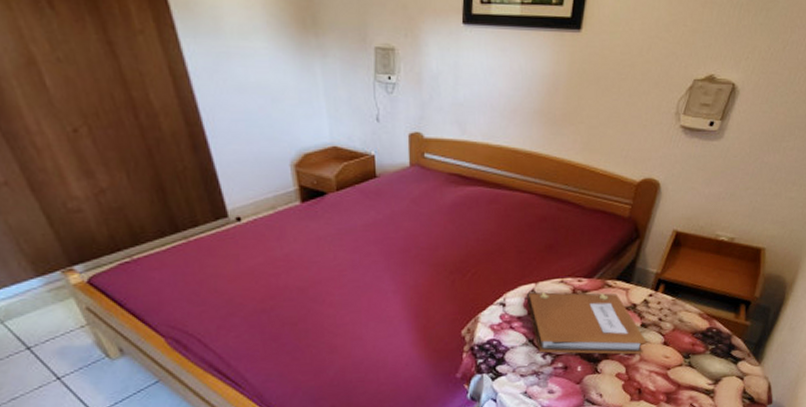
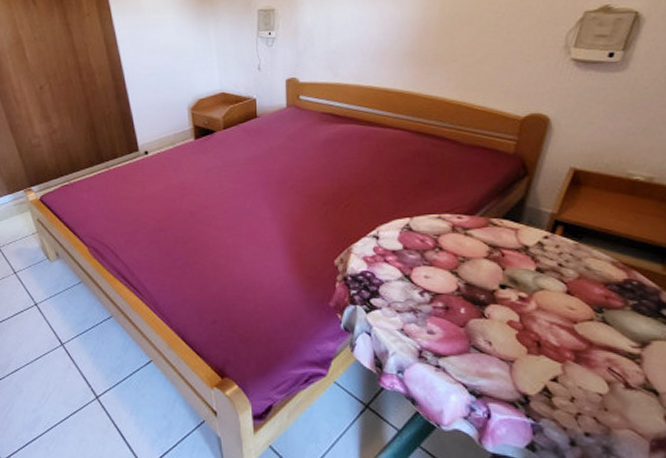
notebook: present [527,292,647,355] -> none [402,226,545,302]

